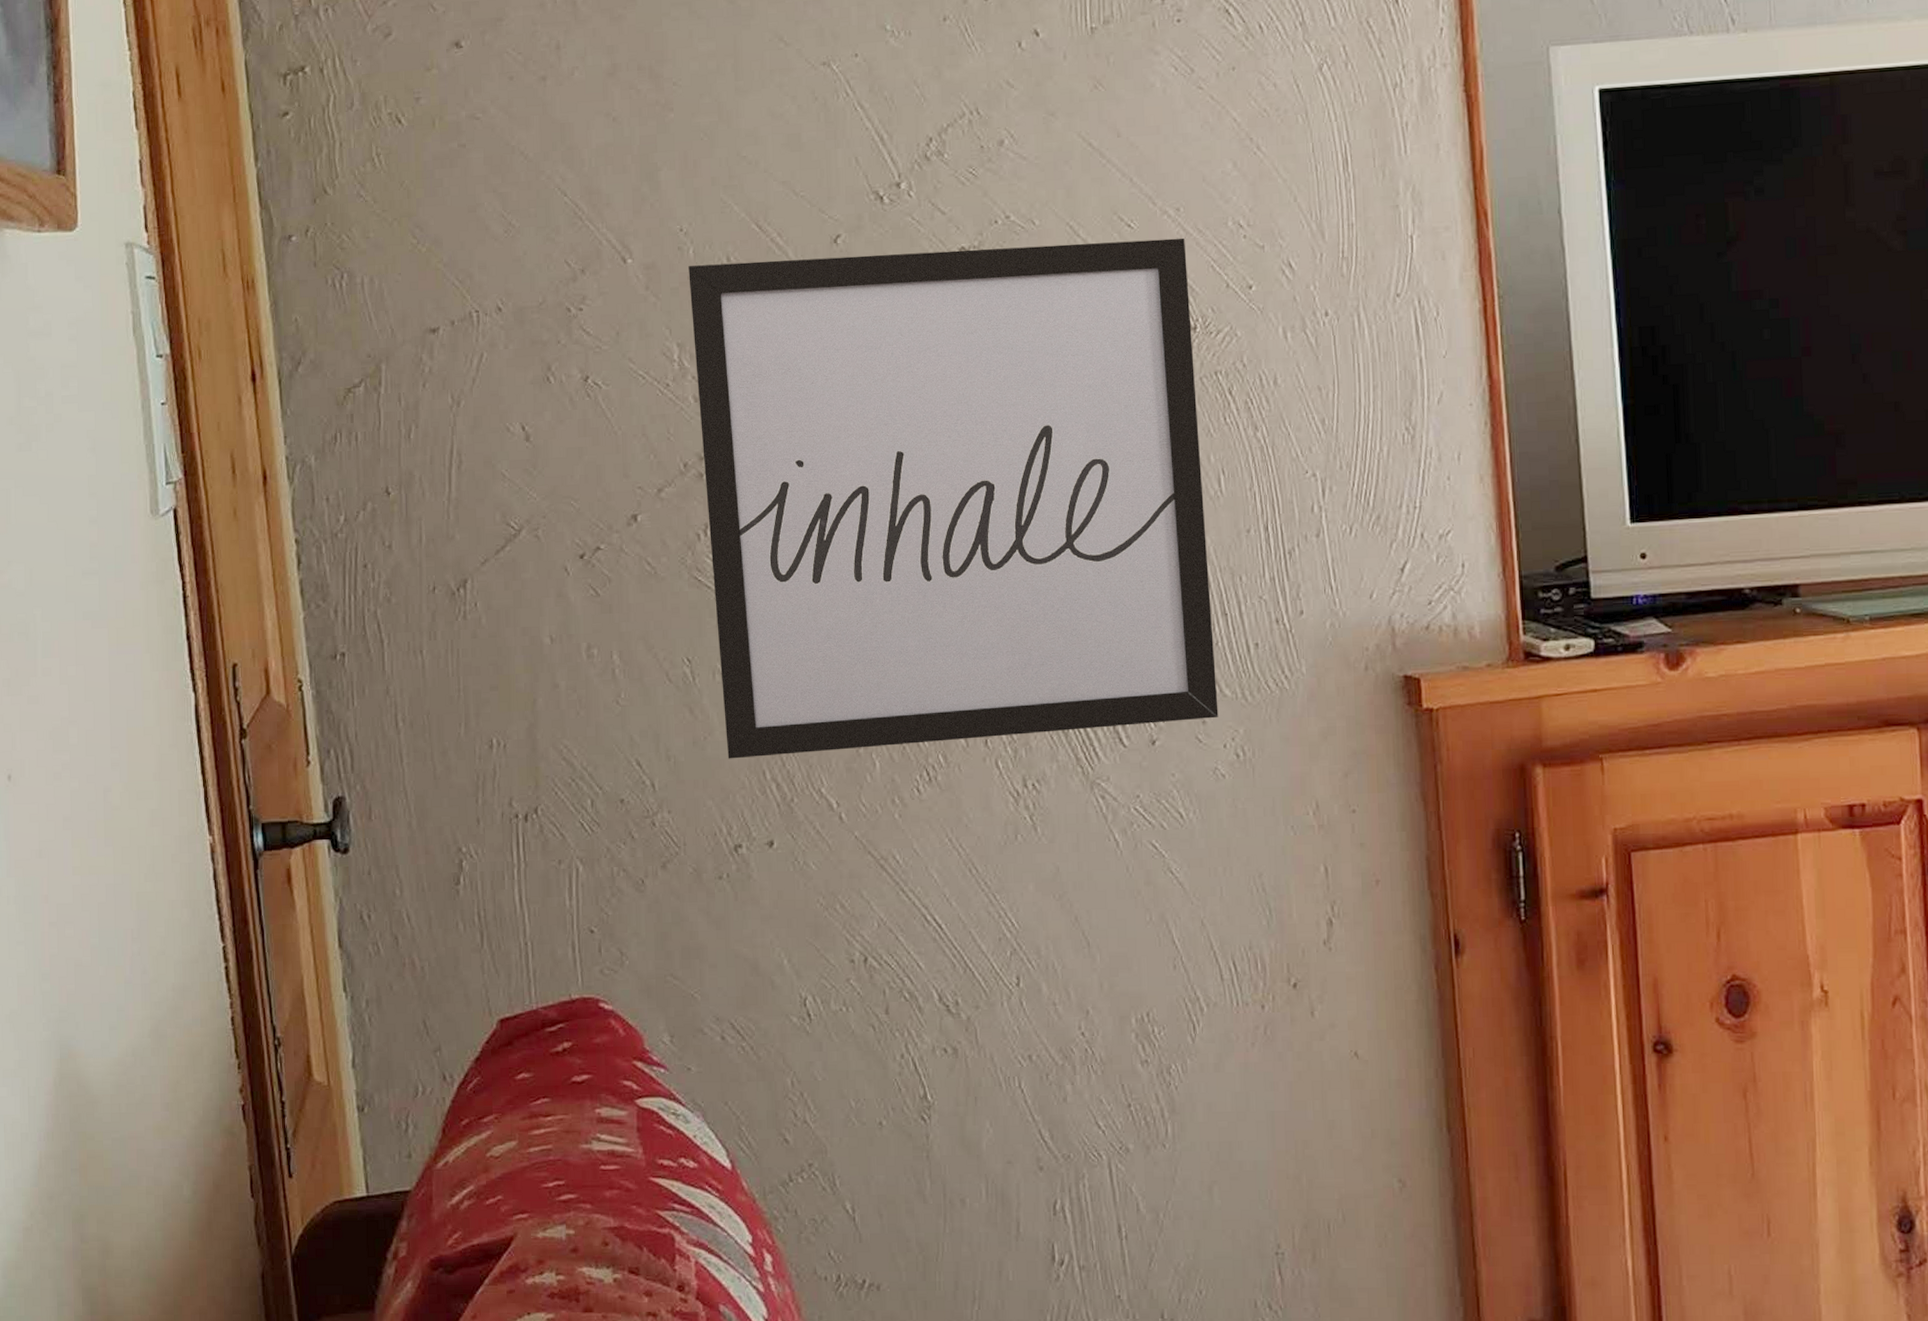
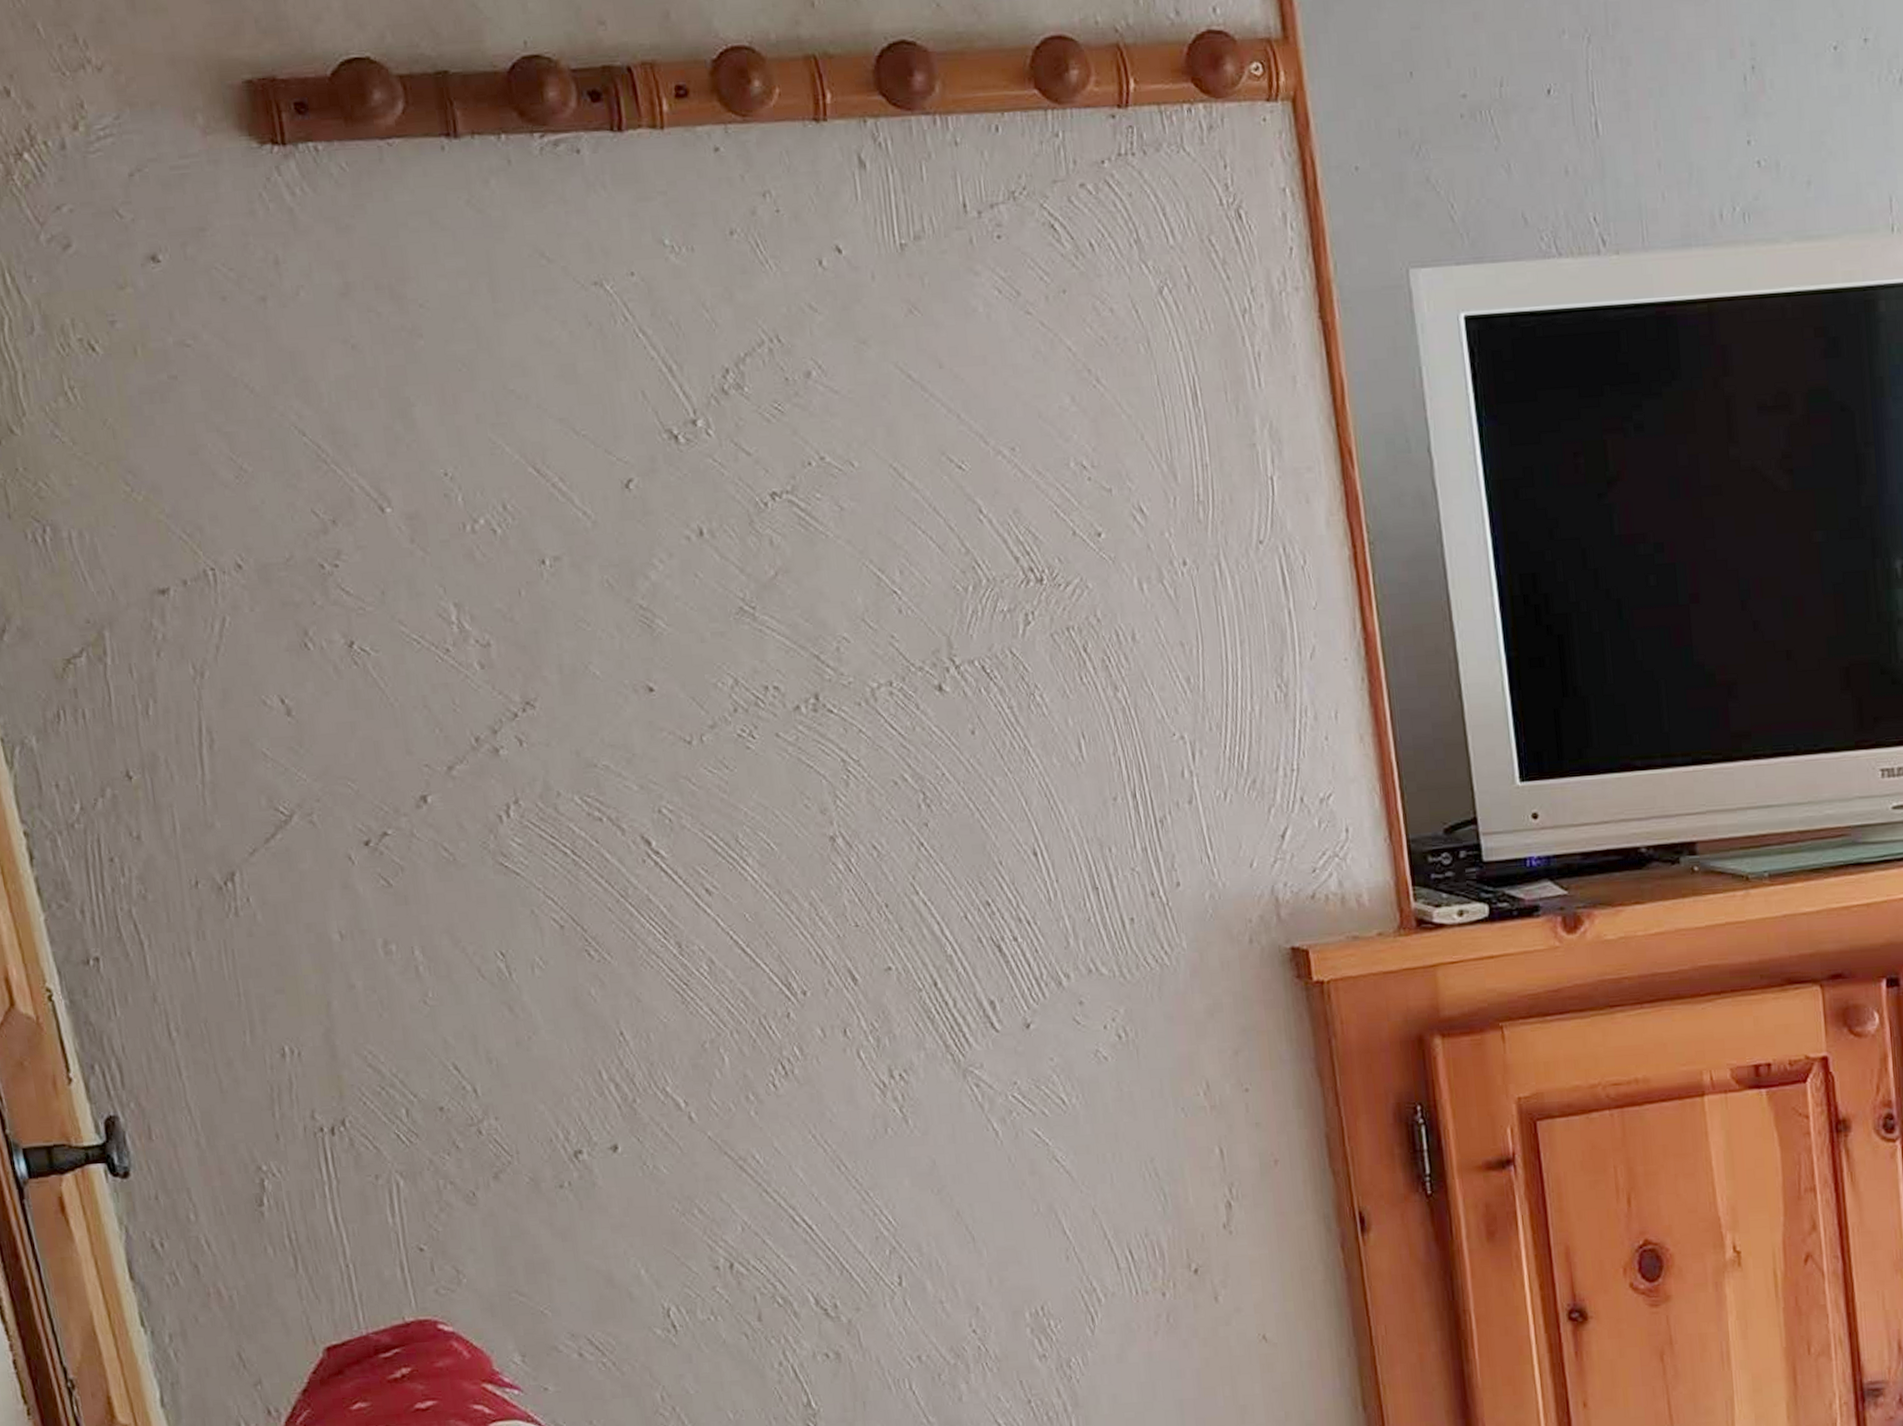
wall art: present [688,237,1219,759] -> none [458,480,1096,1060]

